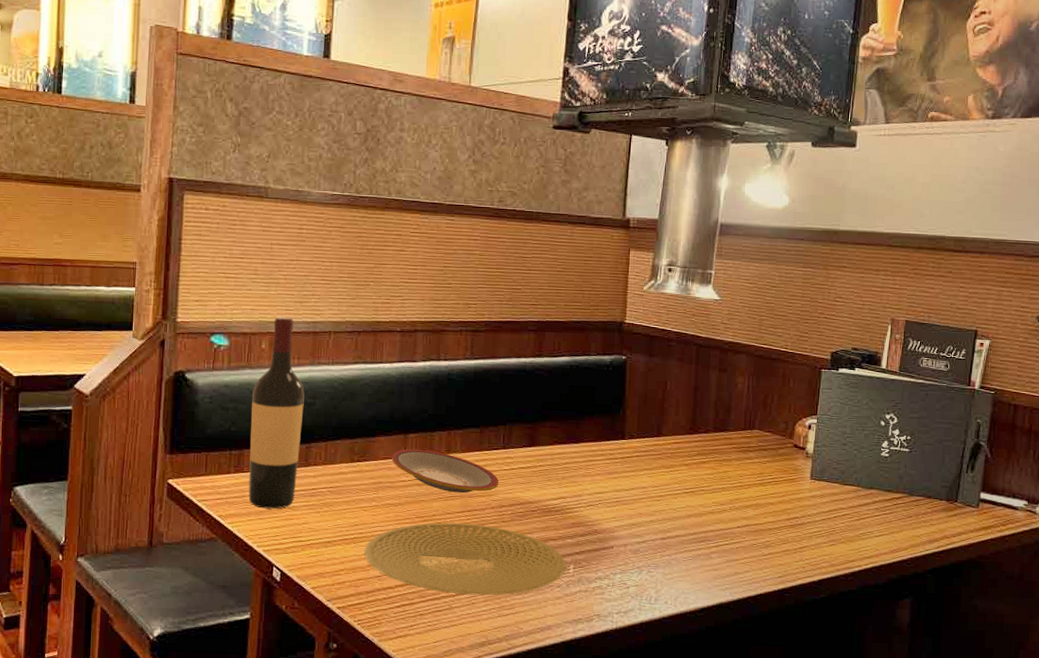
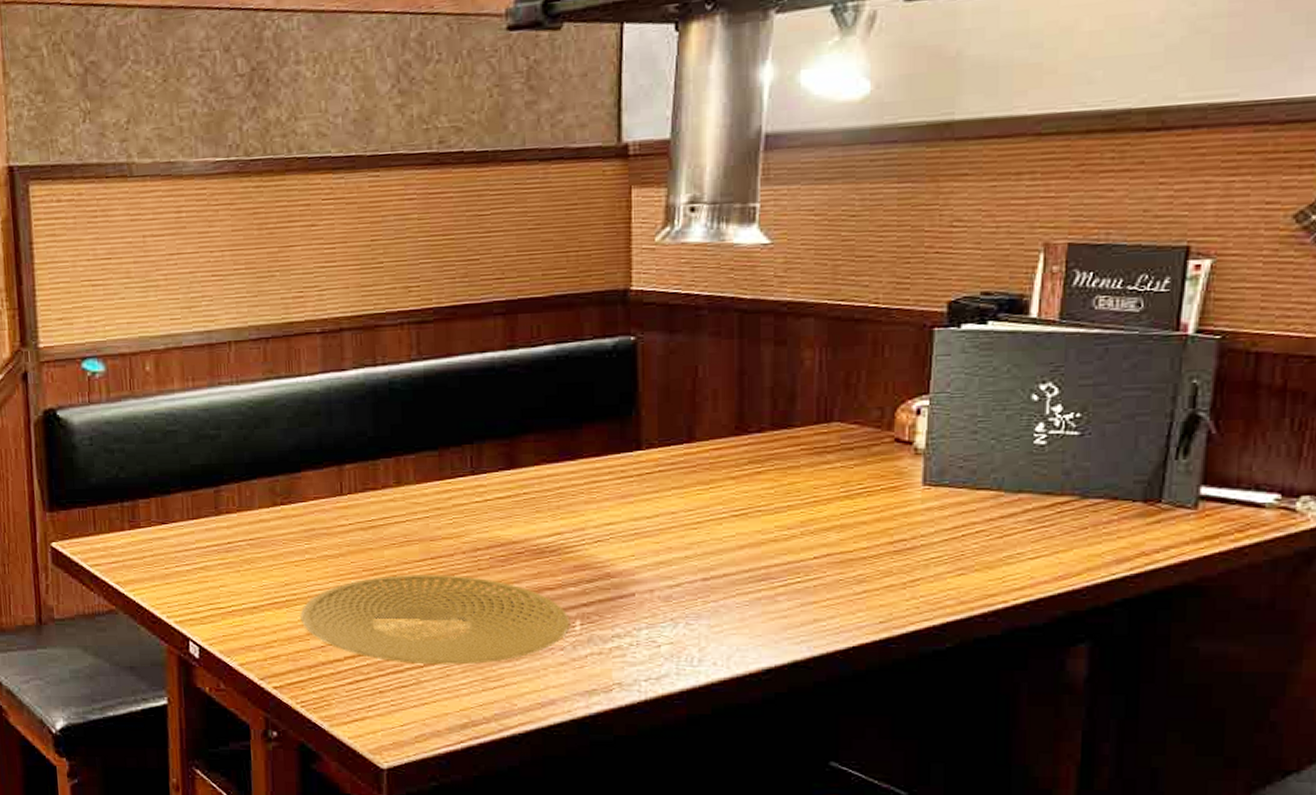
wine bottle: present [248,317,305,509] -> none [140,328,207,571]
plate: present [392,448,499,493] -> none [325,483,470,536]

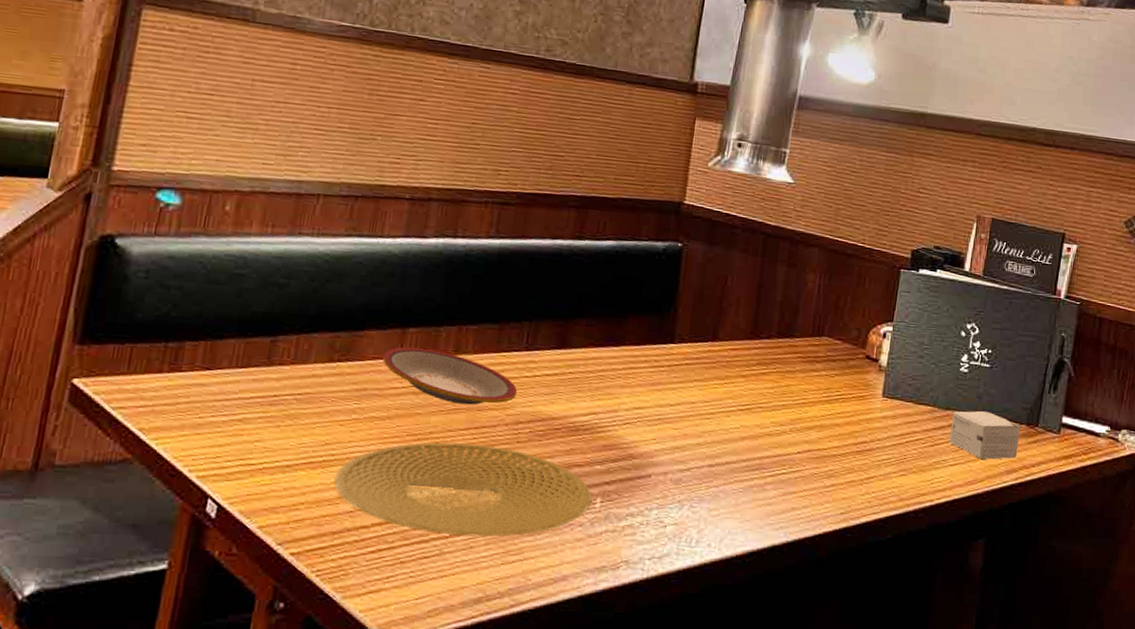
plate: none [325,483,470,536] -> present [383,347,518,405]
small box: none [1024,489,1134,548] -> present [949,410,1021,460]

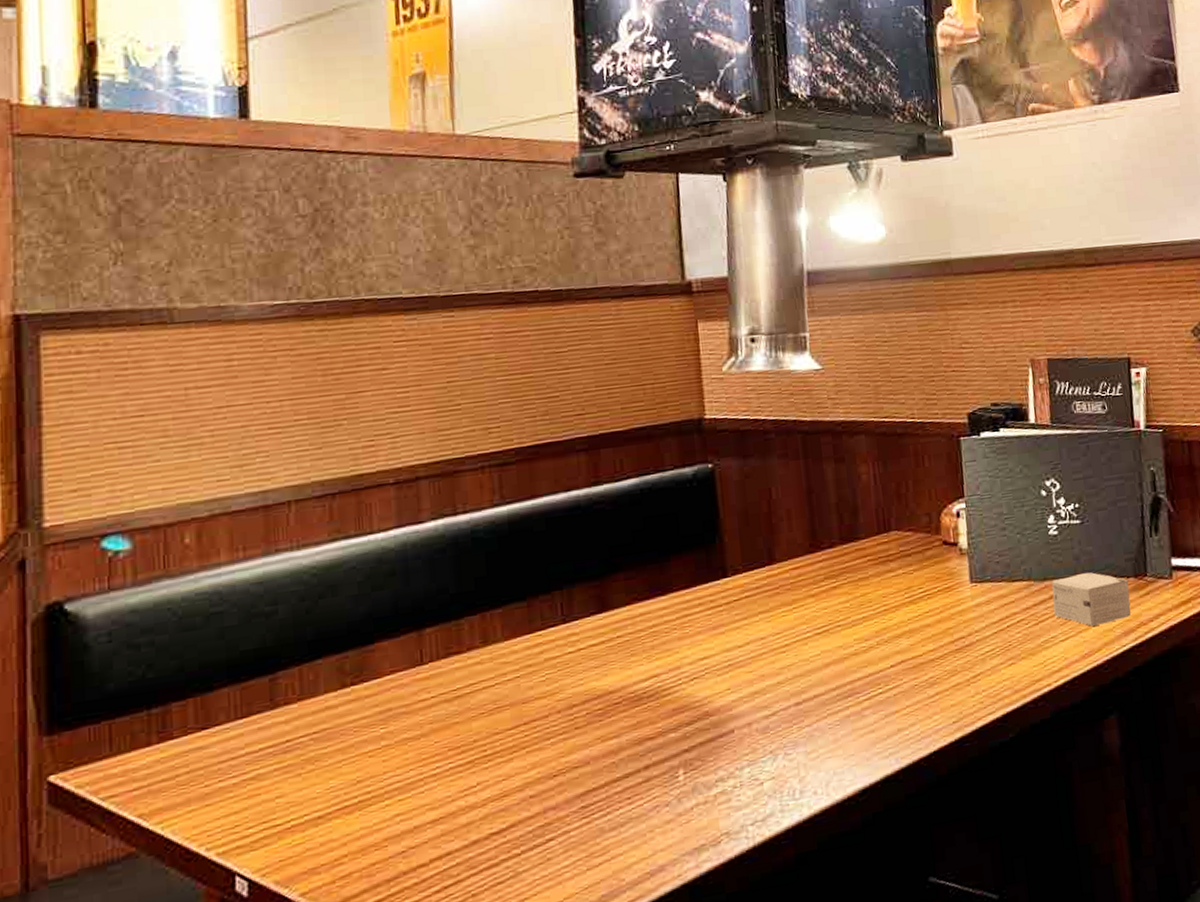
plate: present [334,442,592,537] -> none [376,738,674,856]
plate: present [383,347,518,405] -> none [402,646,564,702]

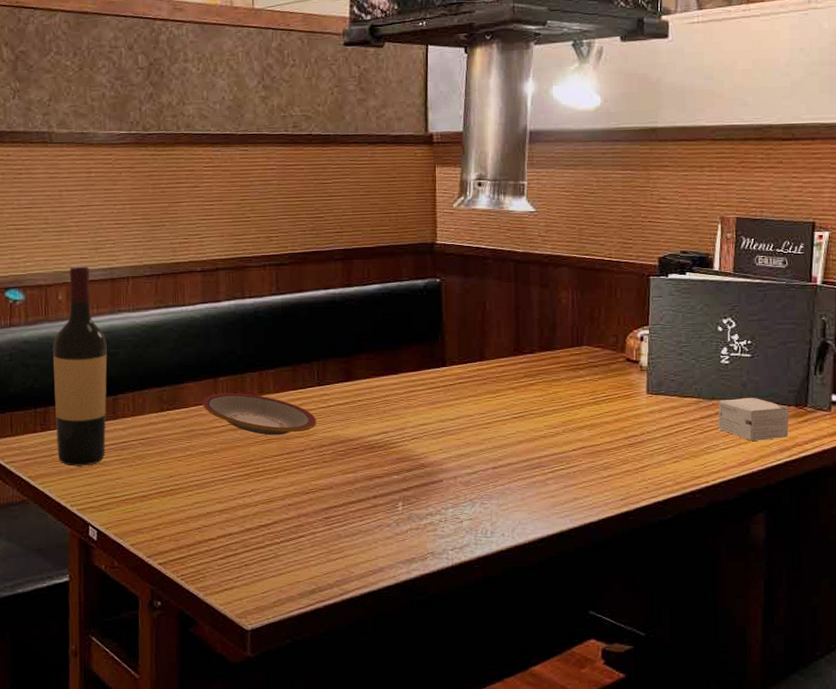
wine bottle: none [176,490,260,789] -> present [53,265,107,466]
plate: none [402,646,564,702] -> present [203,392,317,436]

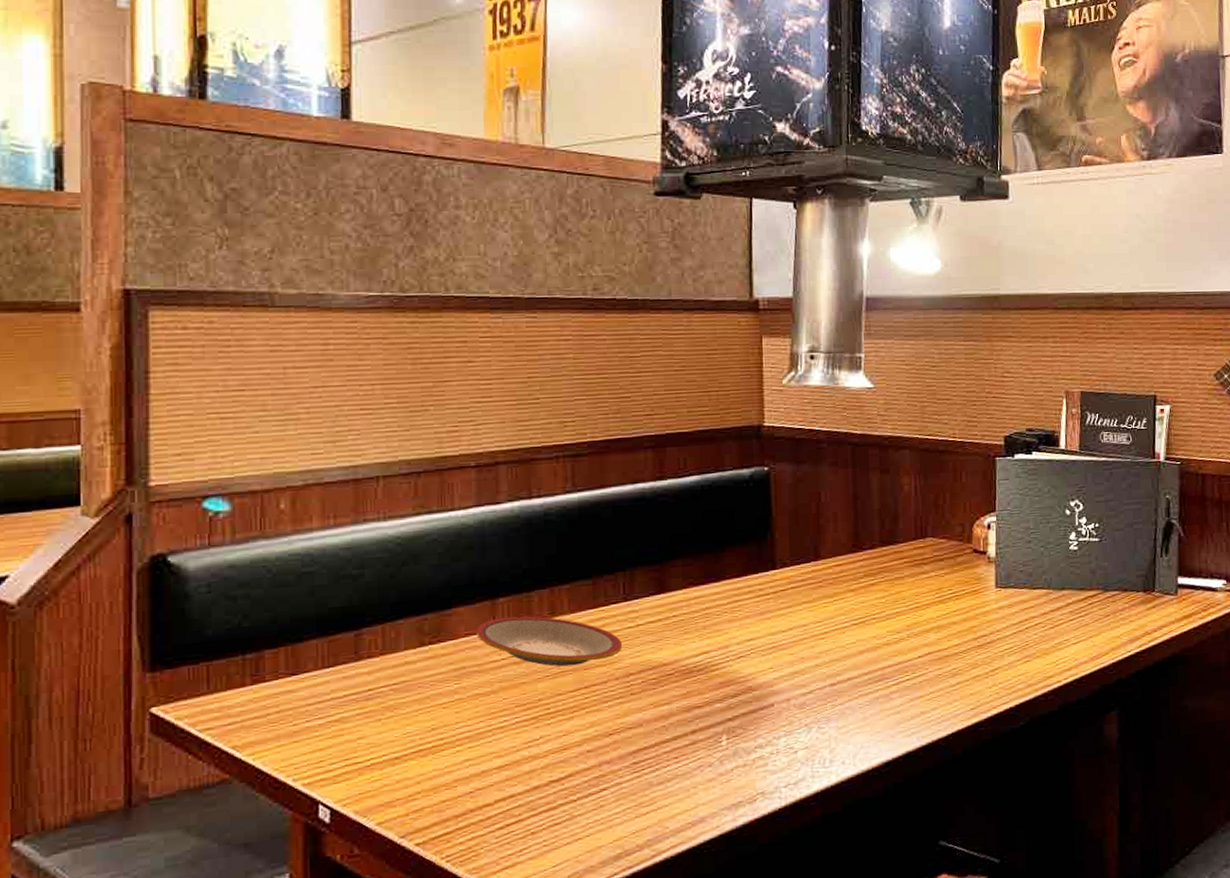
wine bottle: present [53,265,107,466] -> none [271,463,348,727]
small box: present [717,397,790,441] -> none [1068,584,1138,633]

